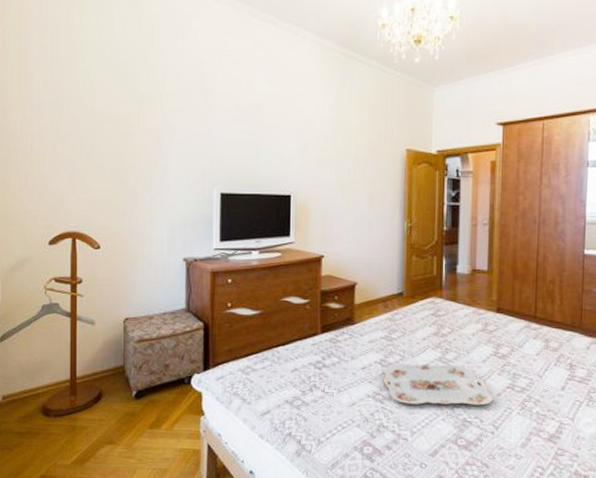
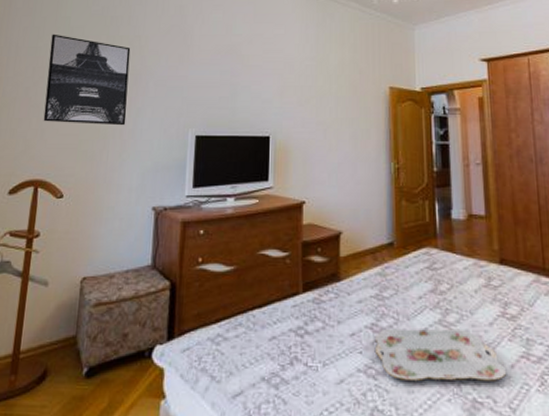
wall art: none [72,88,153,183] -> present [43,34,131,126]

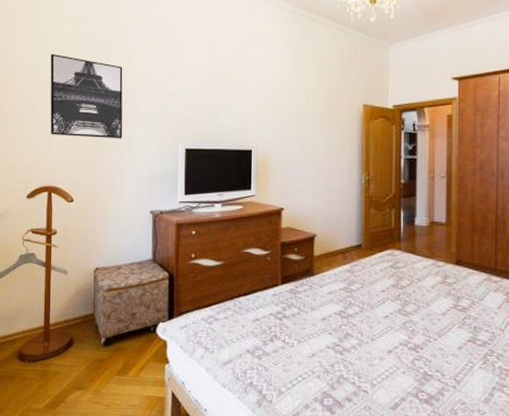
serving tray: present [376,328,506,381] -> none [343,315,454,359]

